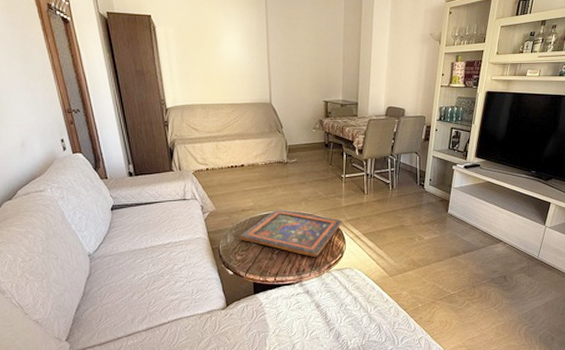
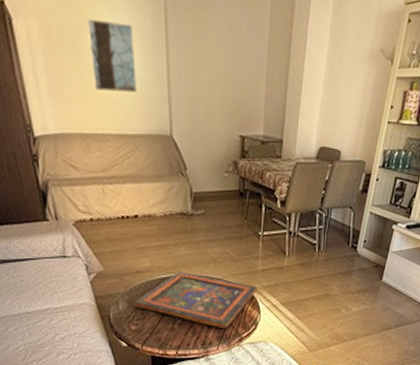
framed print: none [209,24,245,74] -> present [86,18,137,94]

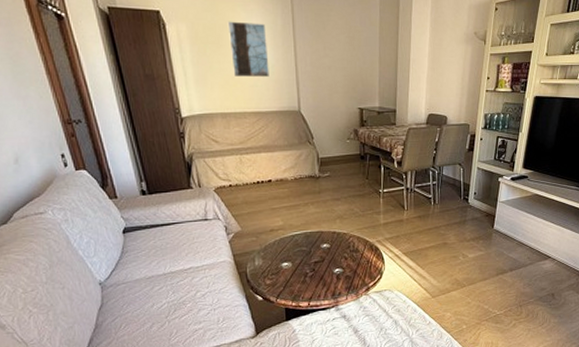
painted panel: present [133,271,257,330] -> none [268,228,381,280]

